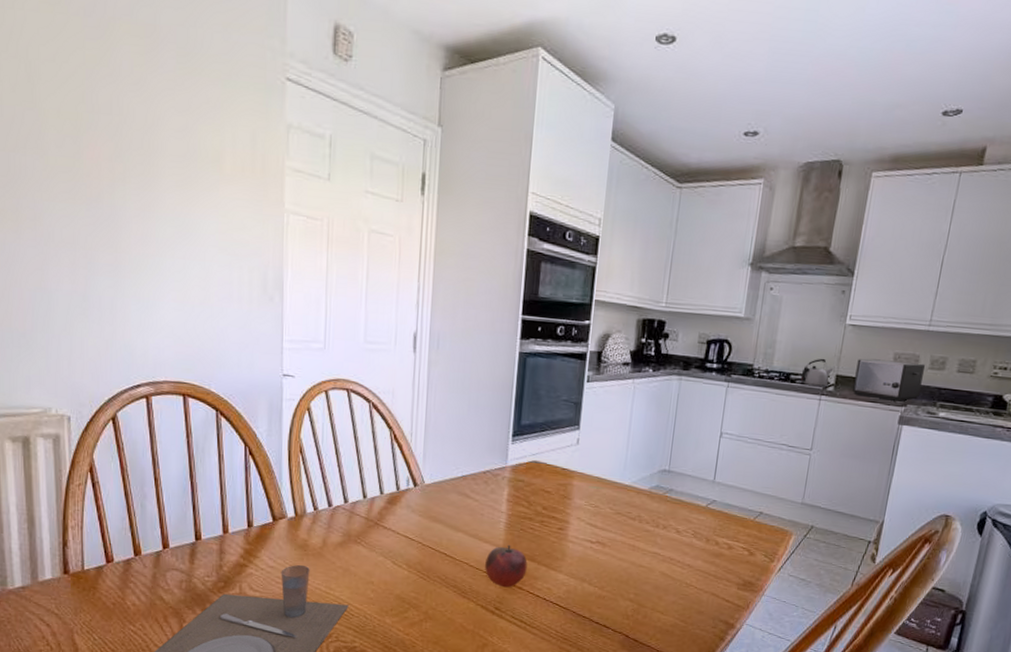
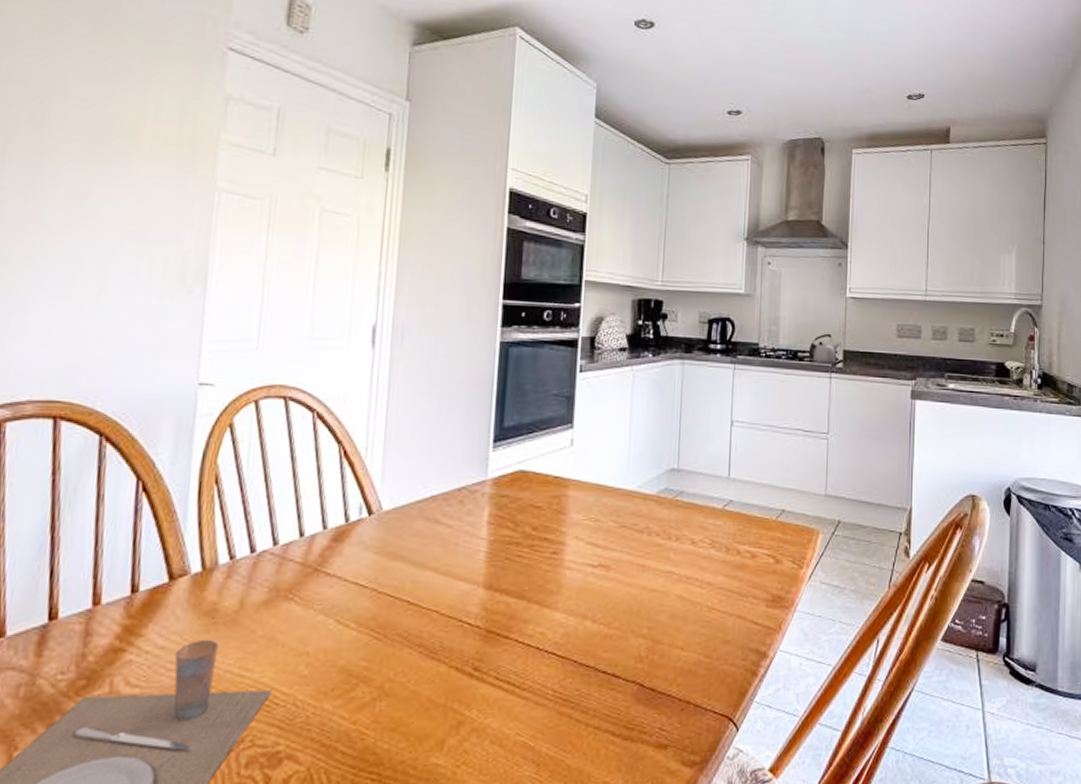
fruit: present [485,544,528,588] -> none [460,580,515,639]
toaster: present [853,358,925,401] -> none [862,331,927,375]

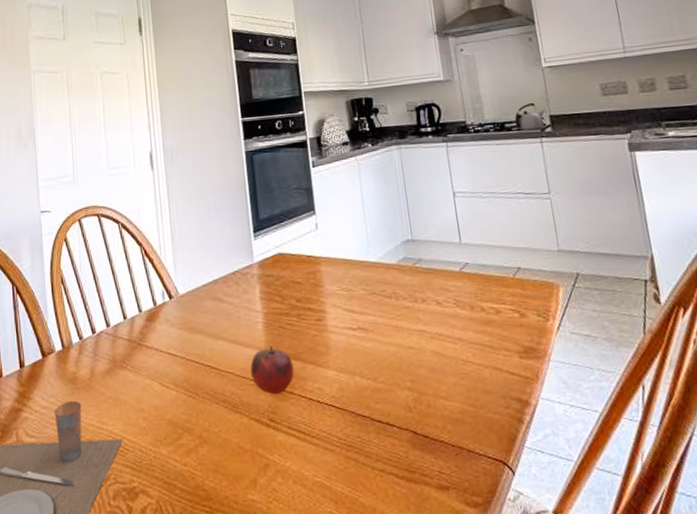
fruit: none [460,580,515,639] -> present [250,345,294,395]

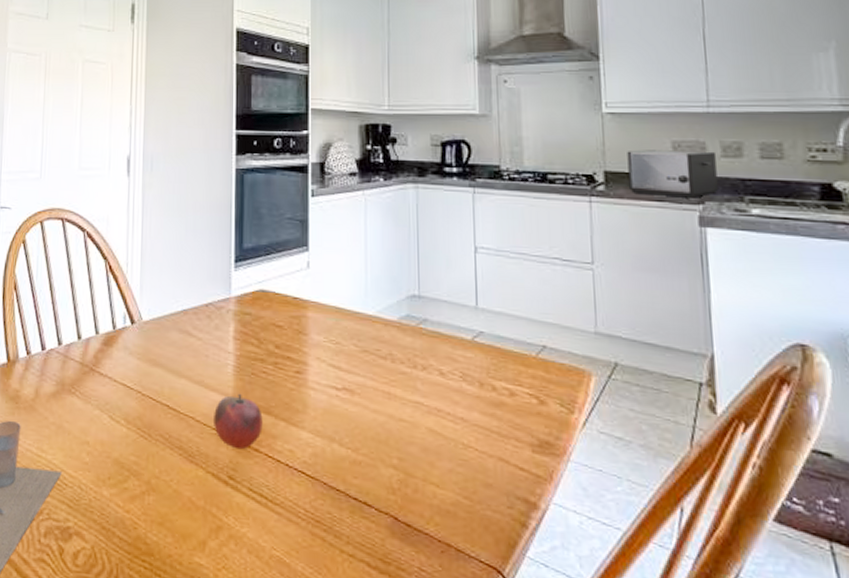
kettle: present [514,102,545,132] -> none [560,153,599,187]
toaster: none [566,88,641,132] -> present [627,150,718,198]

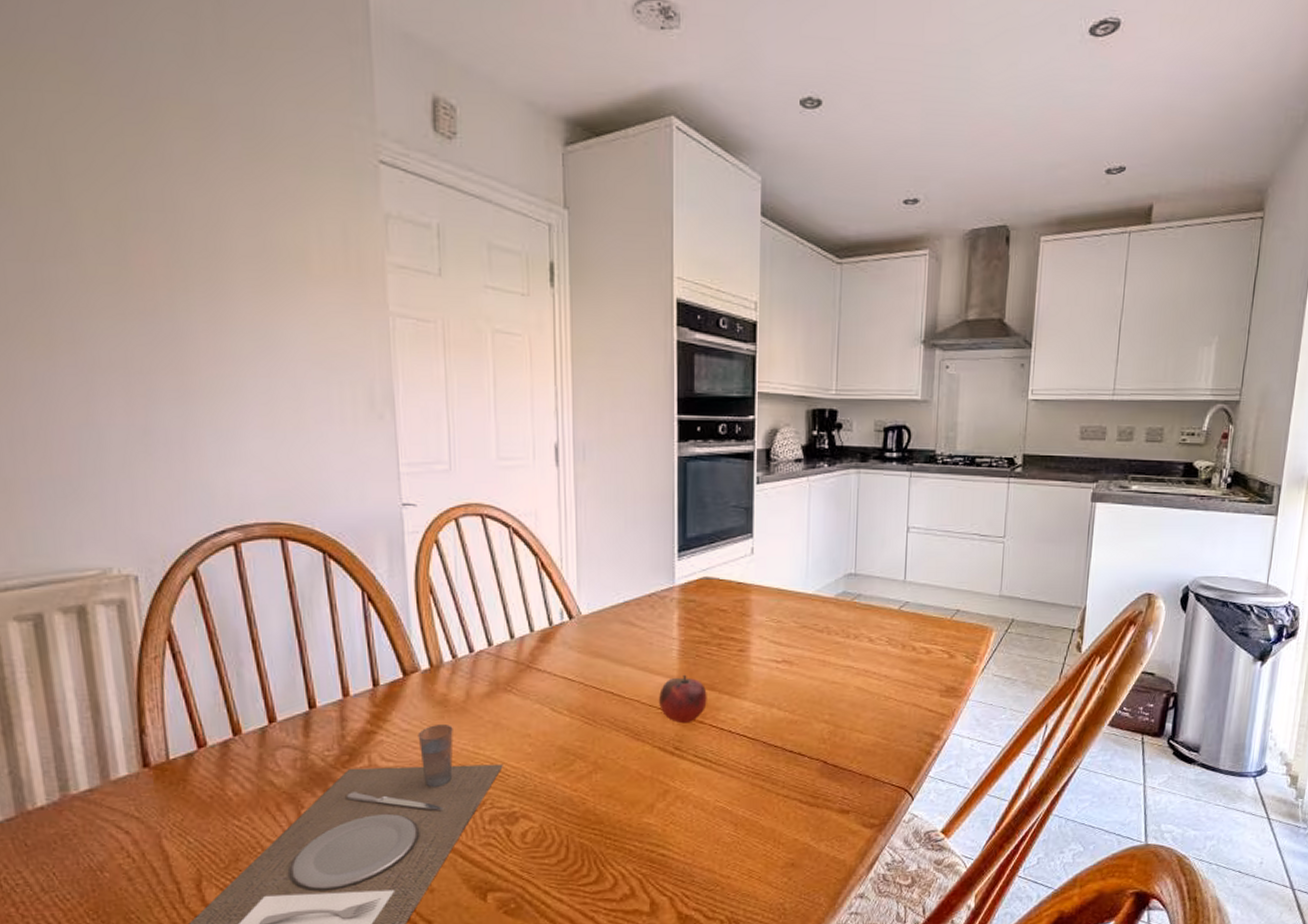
toaster: present [627,150,718,198] -> none [1042,434,1112,477]

